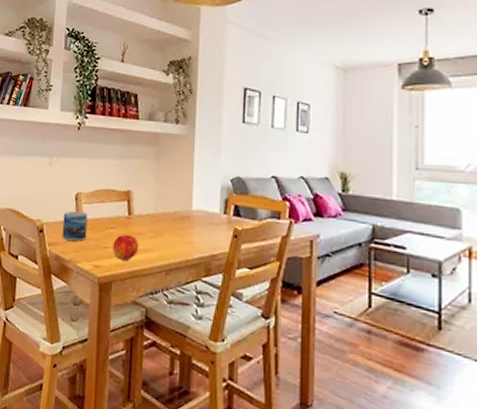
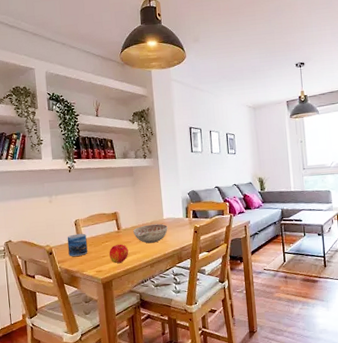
decorative bowl: none [148,214,196,242] -> present [133,223,168,244]

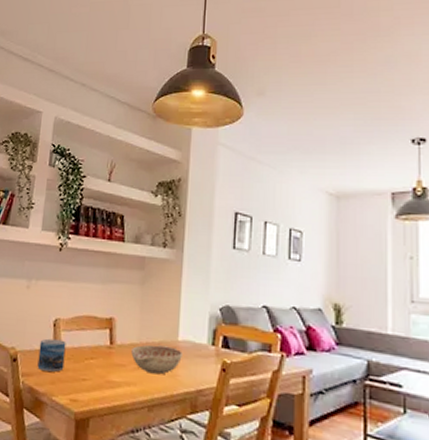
apple: present [109,244,129,263] -> none [92,365,121,395]

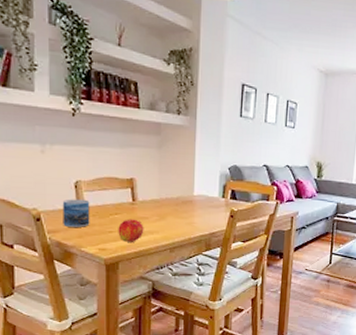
apple: none [92,365,121,395] -> present [118,219,144,242]
decorative bowl: present [131,344,183,375] -> none [153,199,198,223]

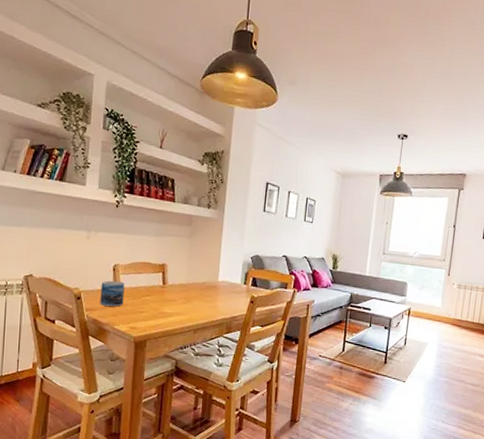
apple: present [118,219,144,242] -> none [148,300,172,322]

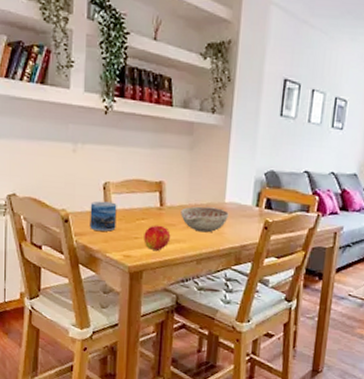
apple: none [148,300,172,322] -> present [144,225,171,251]
decorative bowl: none [180,284,221,307] -> present [181,206,229,233]

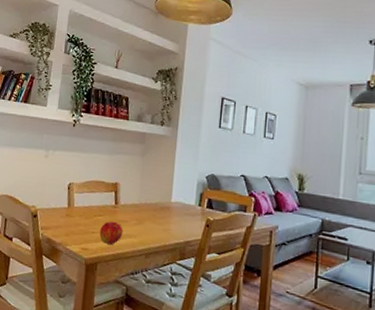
mug: present [90,201,117,232] -> none [54,199,79,226]
decorative bowl: present [181,206,229,233] -> none [132,205,175,229]

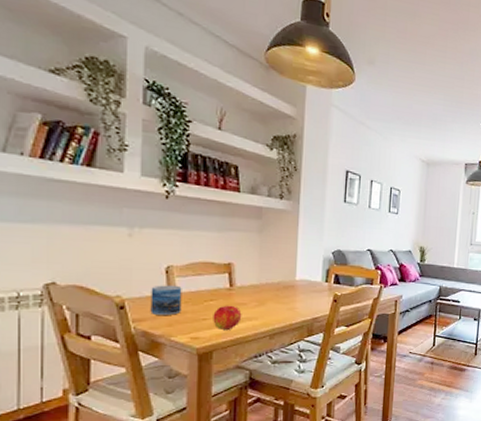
mug: none [54,199,79,226] -> present [150,285,182,315]

